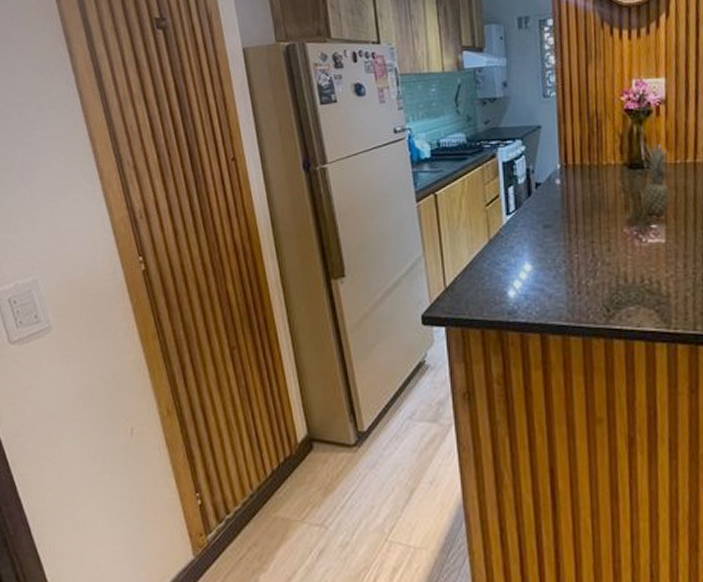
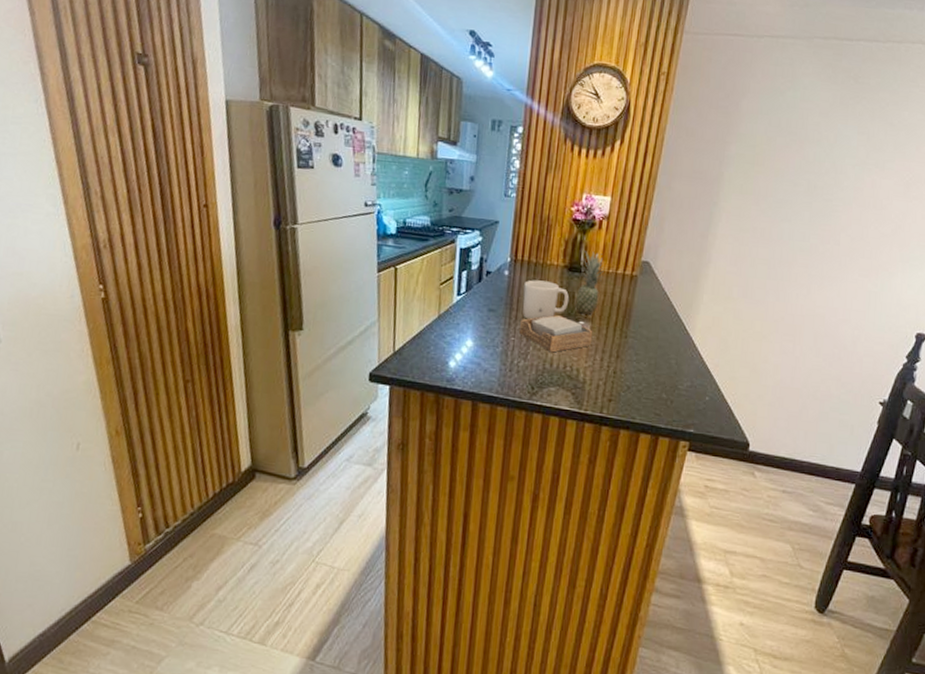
mug: none [580,184,636,231] -> present [522,280,570,320]
napkin holder: none [581,221,670,266] -> present [518,315,593,353]

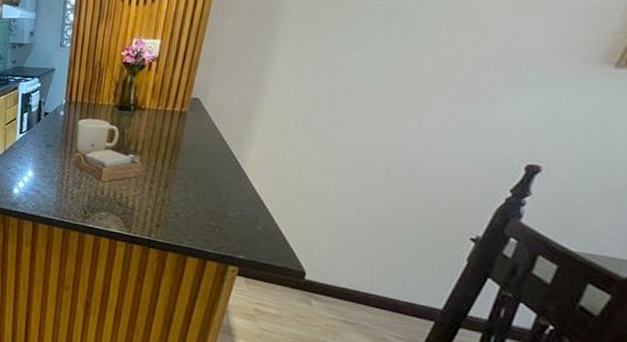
fruit: present [575,250,604,315] -> none [124,91,153,149]

